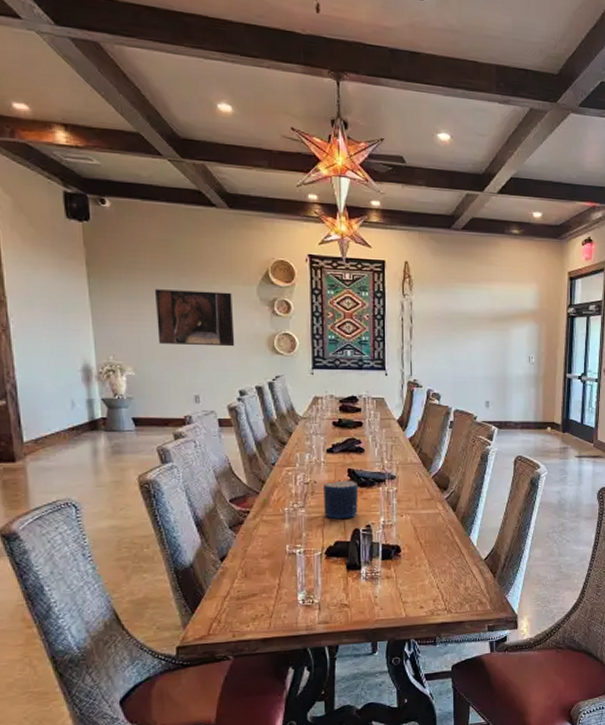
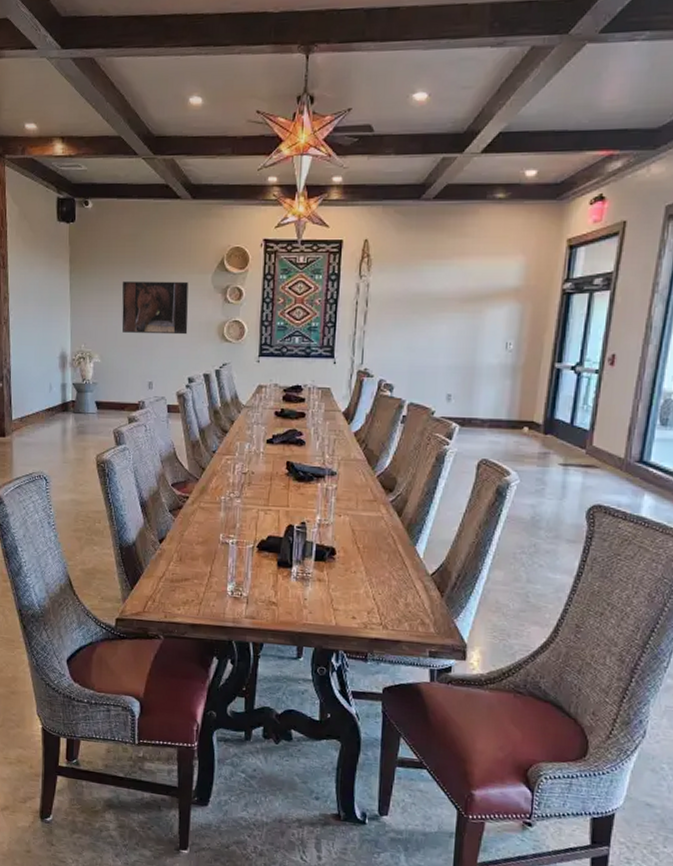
candle: present [324,480,358,519] -> none [259,473,295,513]

